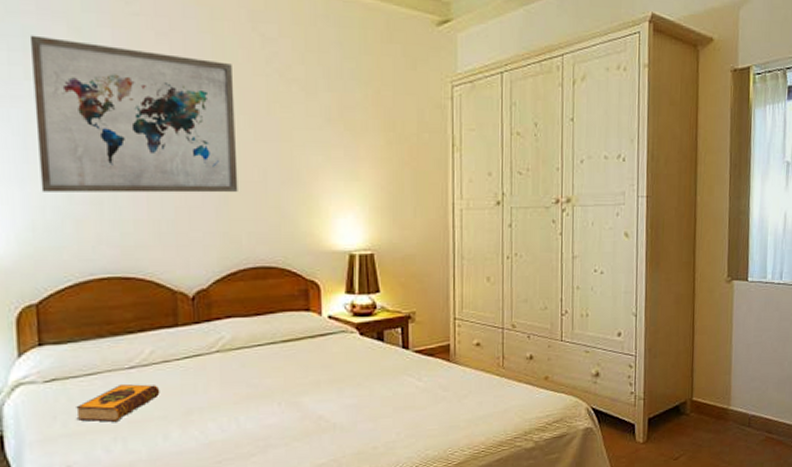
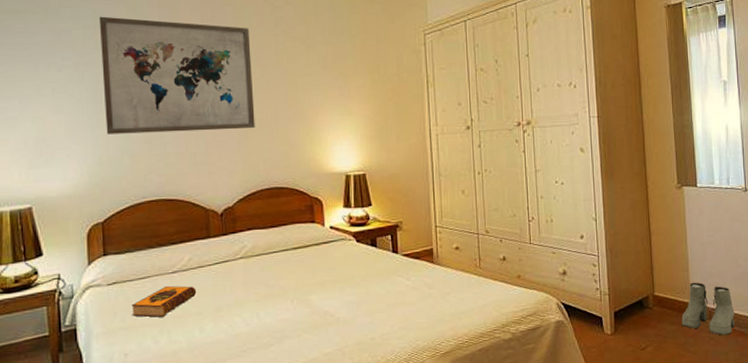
boots: none [718,386,775,444] -> present [681,282,735,336]

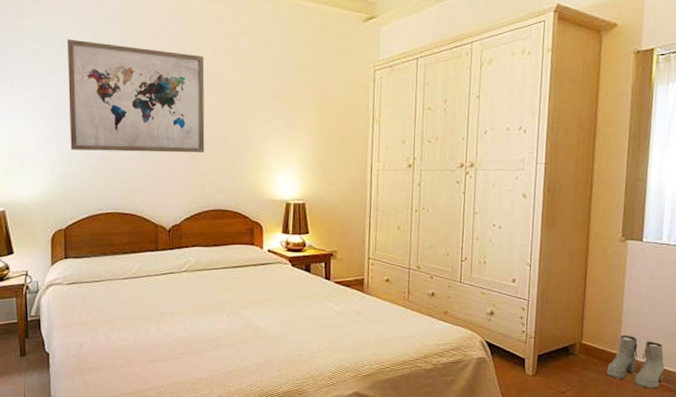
hardback book: present [131,285,197,318] -> none [87,289,144,316]

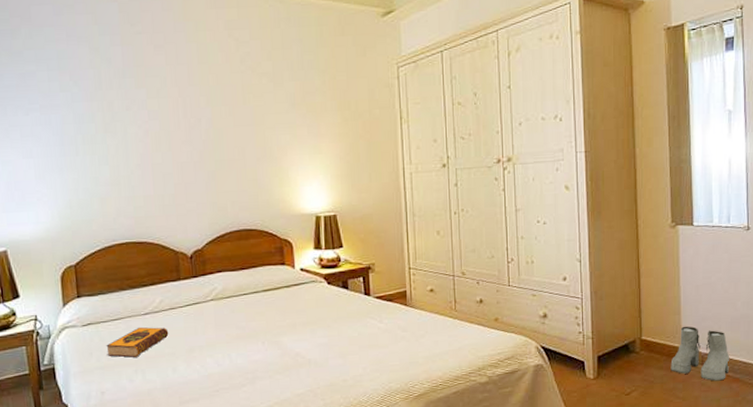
wall art: present [67,39,205,153] -> none [62,57,223,178]
hardback book: none [87,289,144,316] -> present [106,327,169,358]

